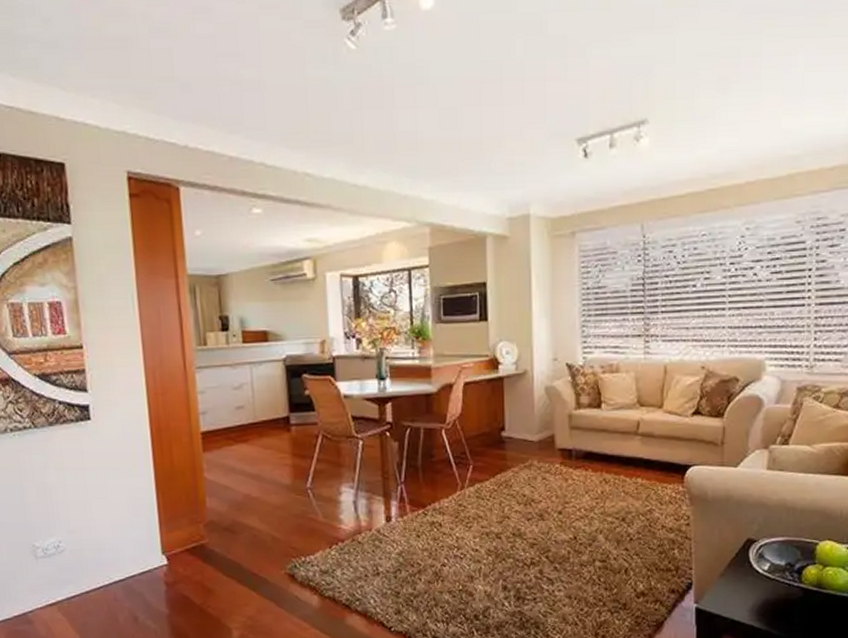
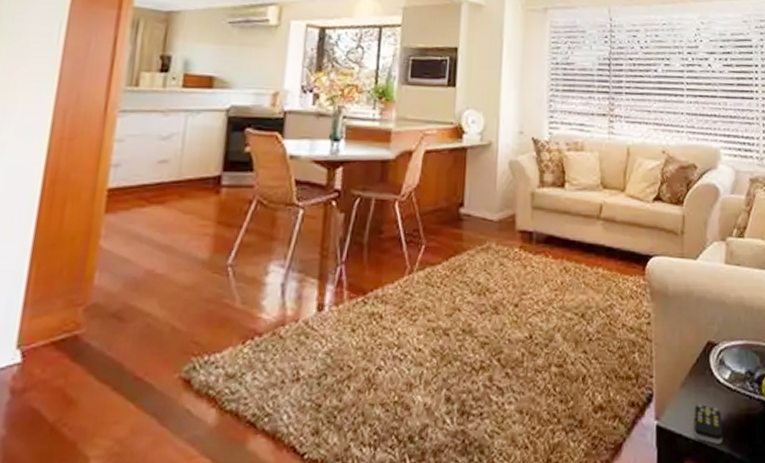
remote control: none [732,590,761,623] -> present [694,403,723,444]

